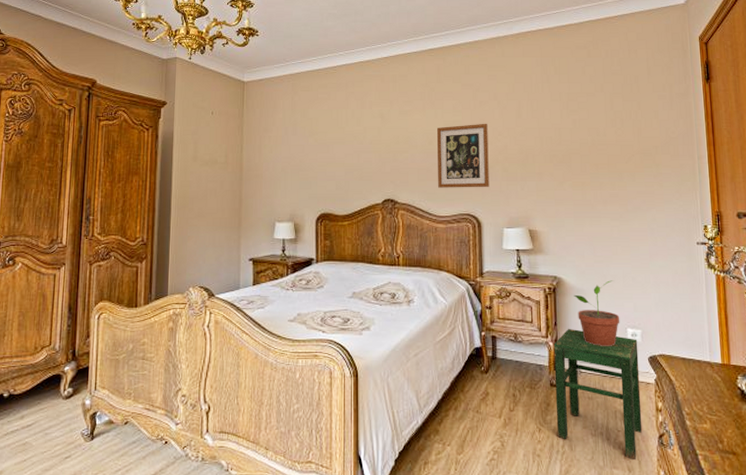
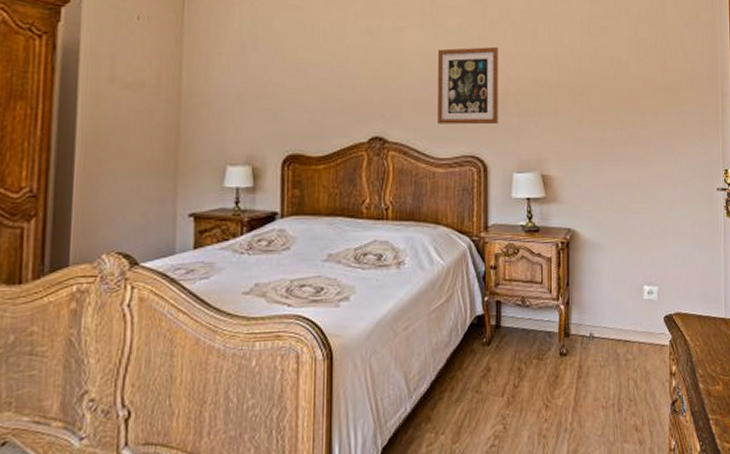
stool: present [553,328,643,459] -> none [565,288,655,431]
potted plant: present [574,280,620,346] -> none [588,232,637,307]

